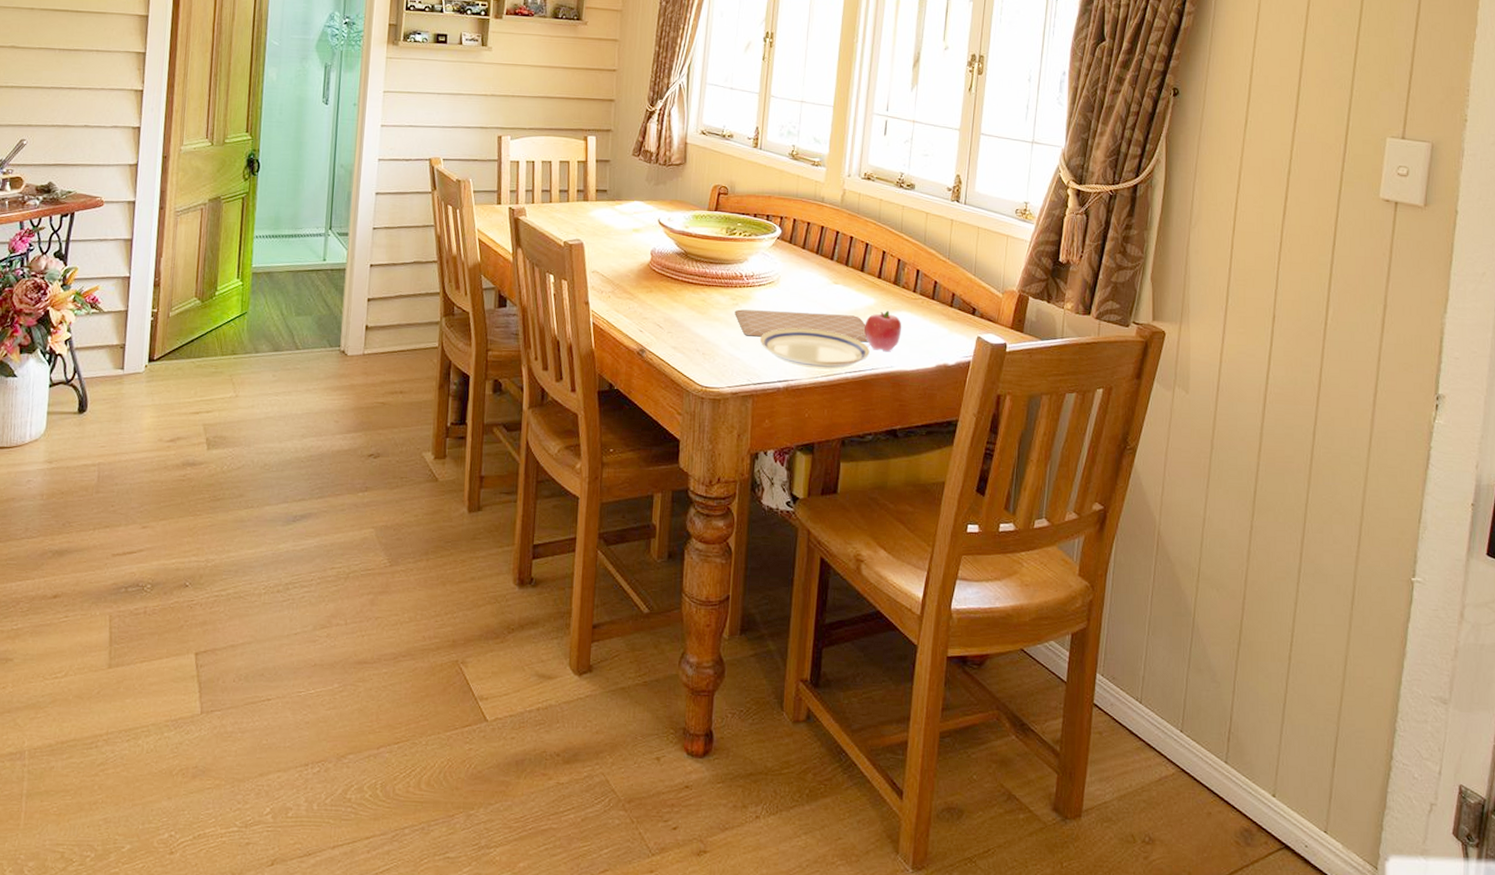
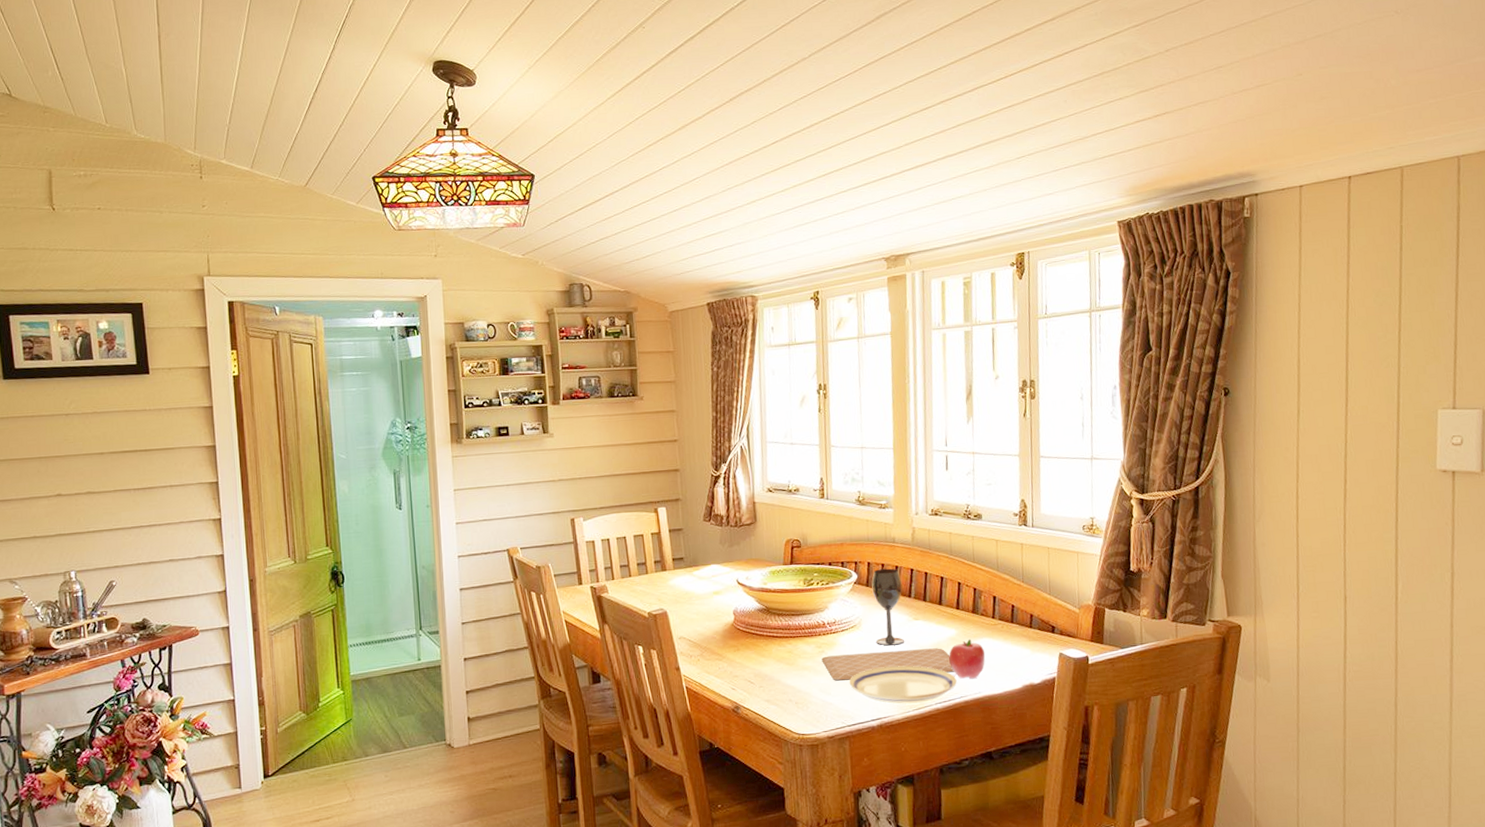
wine glass: none [793,227,826,307] -> present [871,568,904,646]

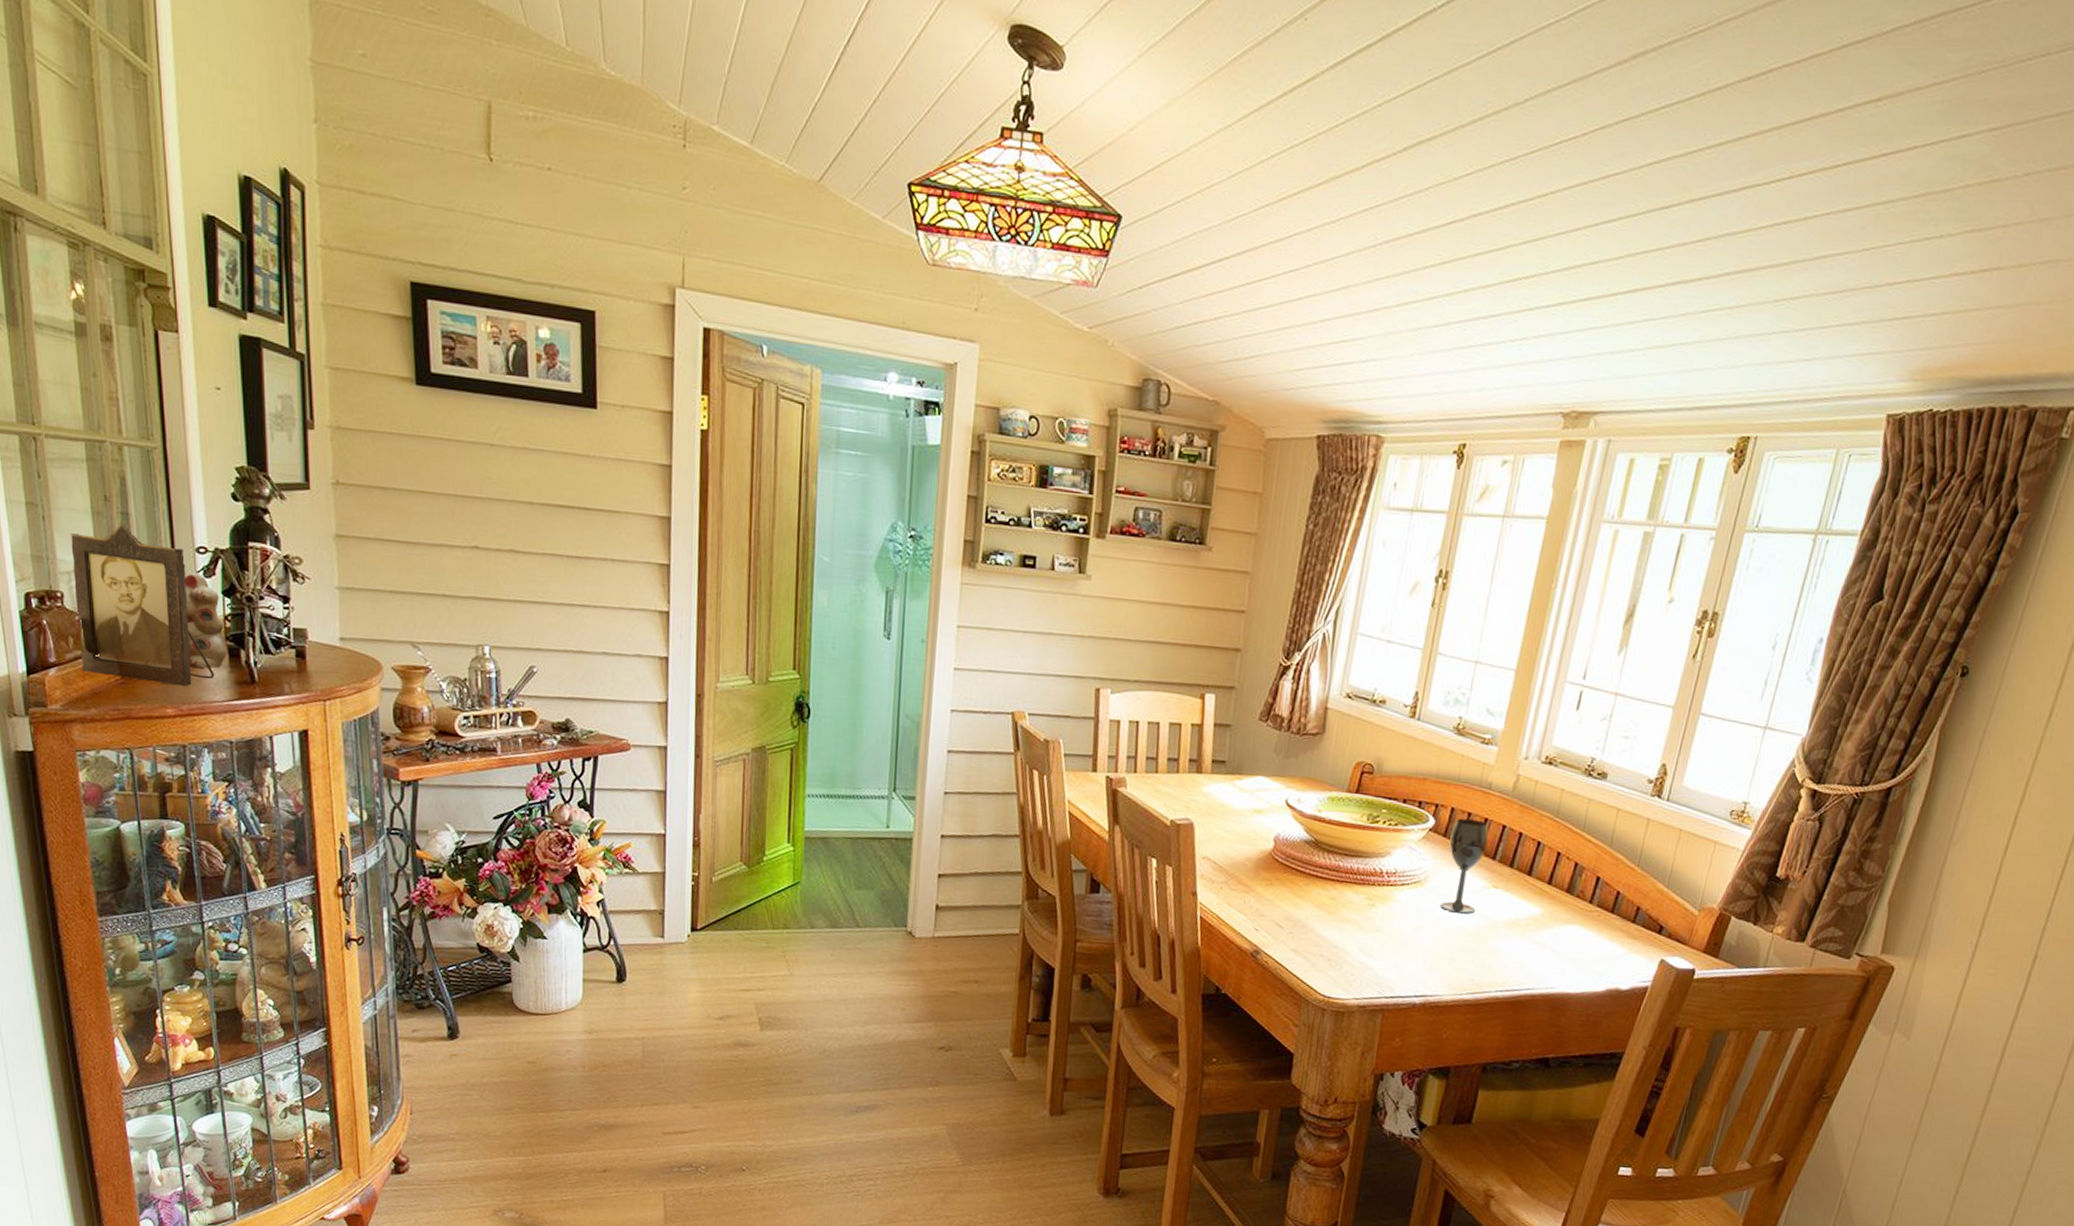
placemat: present [821,648,954,681] -> none [1369,911,1527,958]
plate: present [849,665,957,704] -> none [1397,936,1528,987]
fruit: present [949,639,986,679] -> none [1523,922,1571,971]

